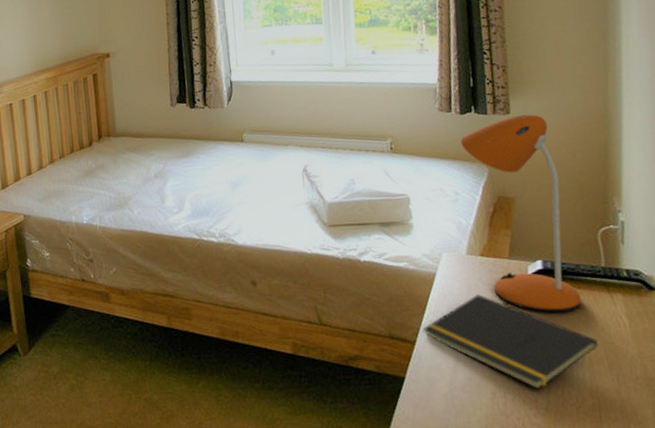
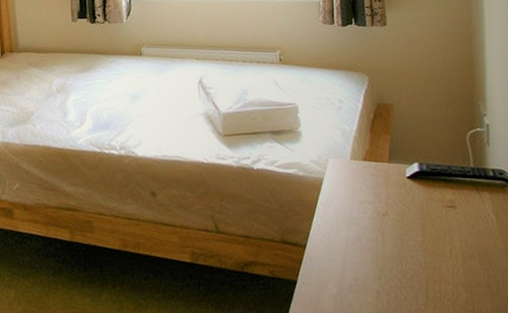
notepad: present [423,293,599,390] -> none [313,196,471,287]
desk lamp: present [460,114,582,313] -> none [342,25,454,212]

